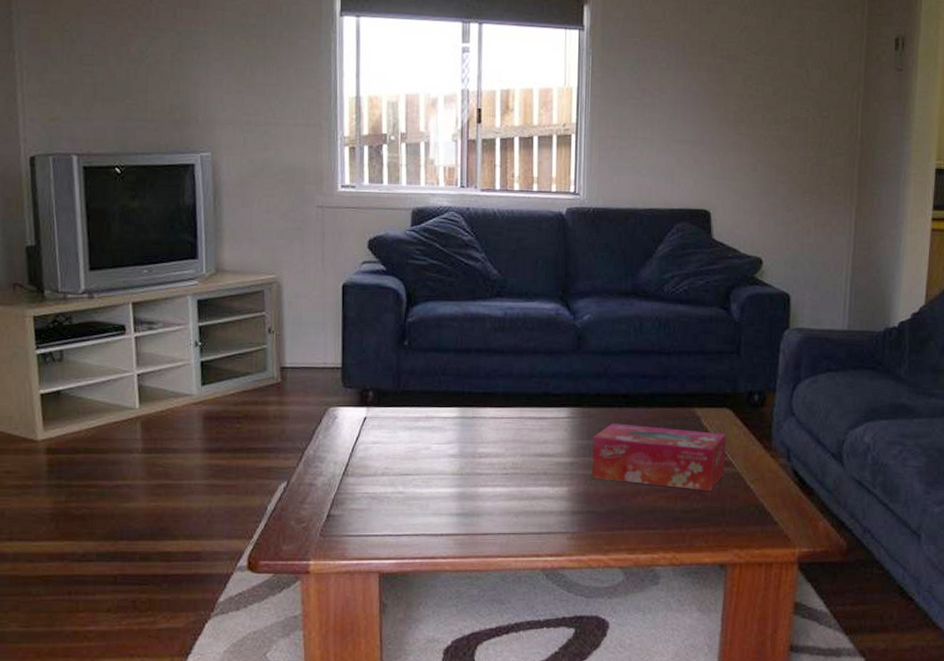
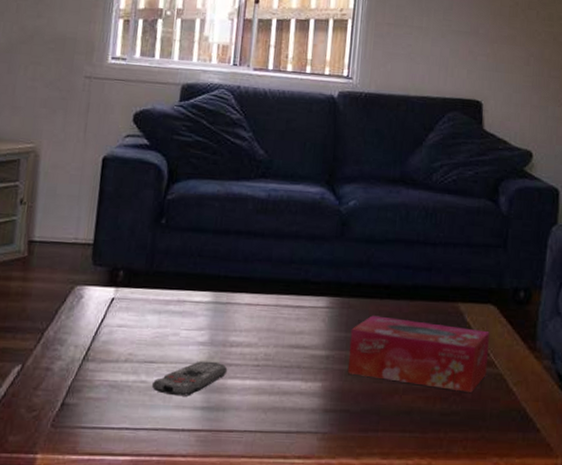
remote control: none [410,471,479,504] -> present [152,361,228,396]

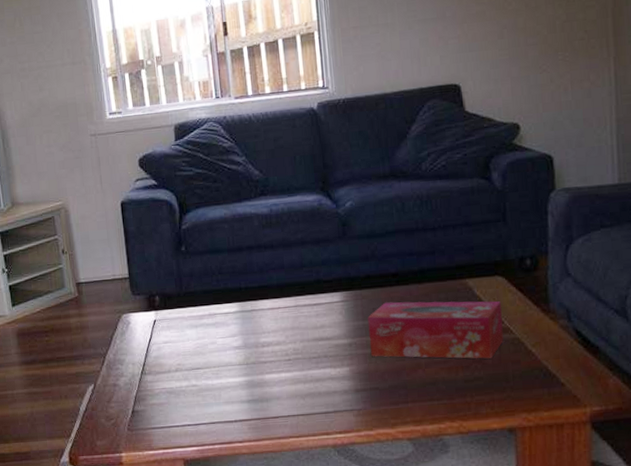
remote control: present [152,361,228,396] -> none [202,361,264,394]

